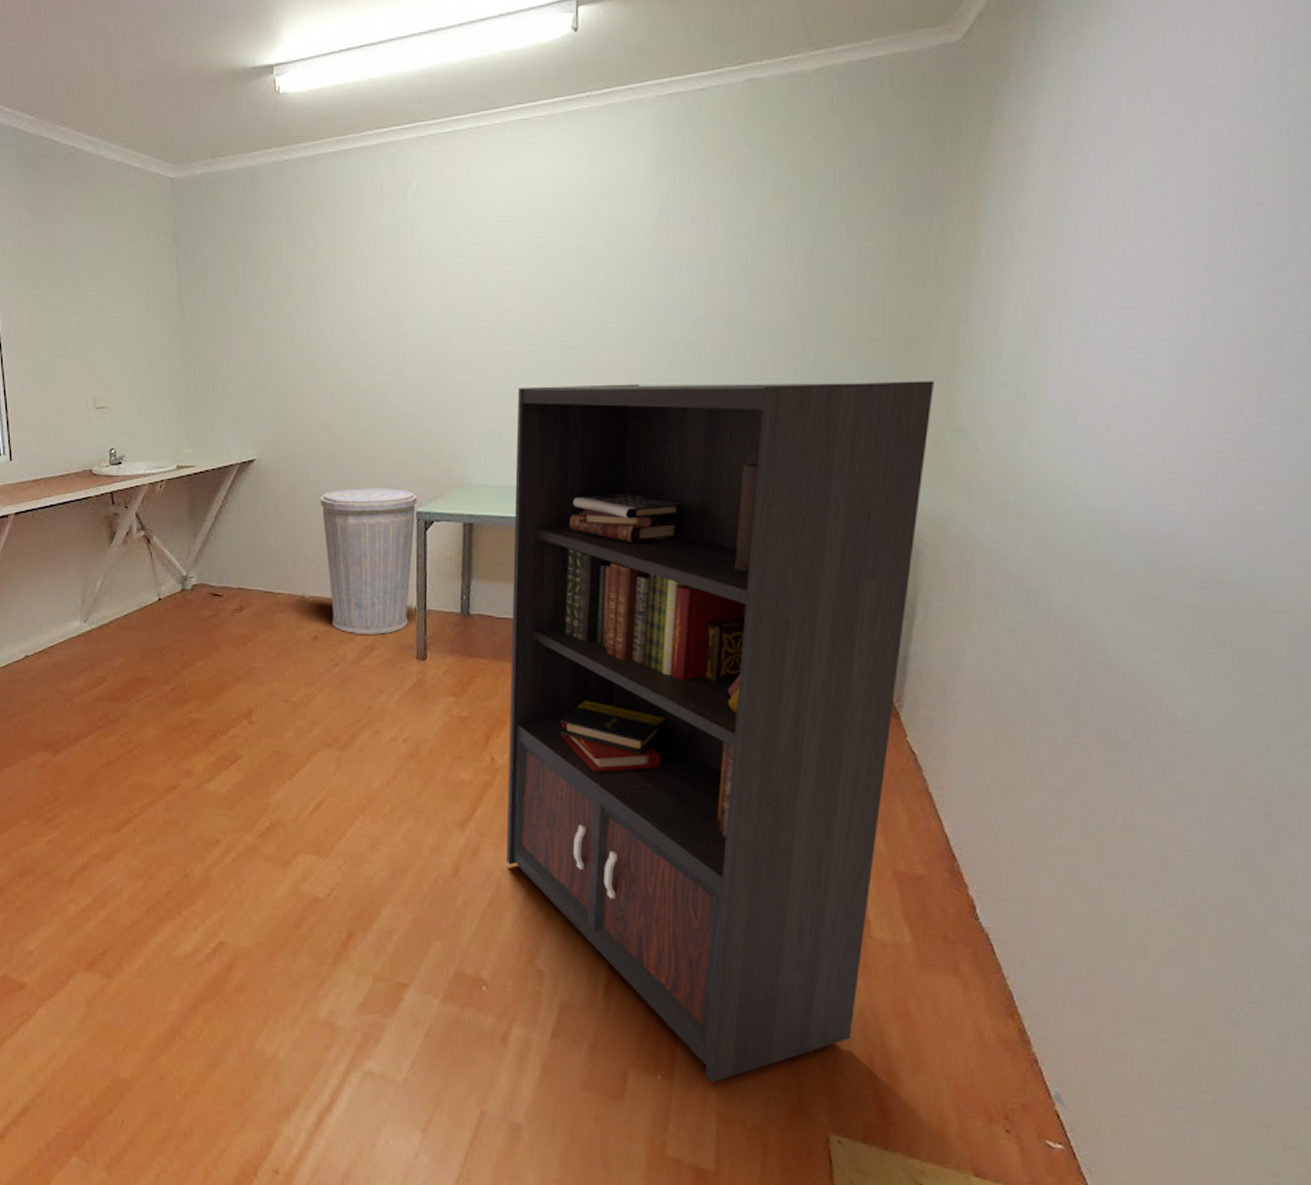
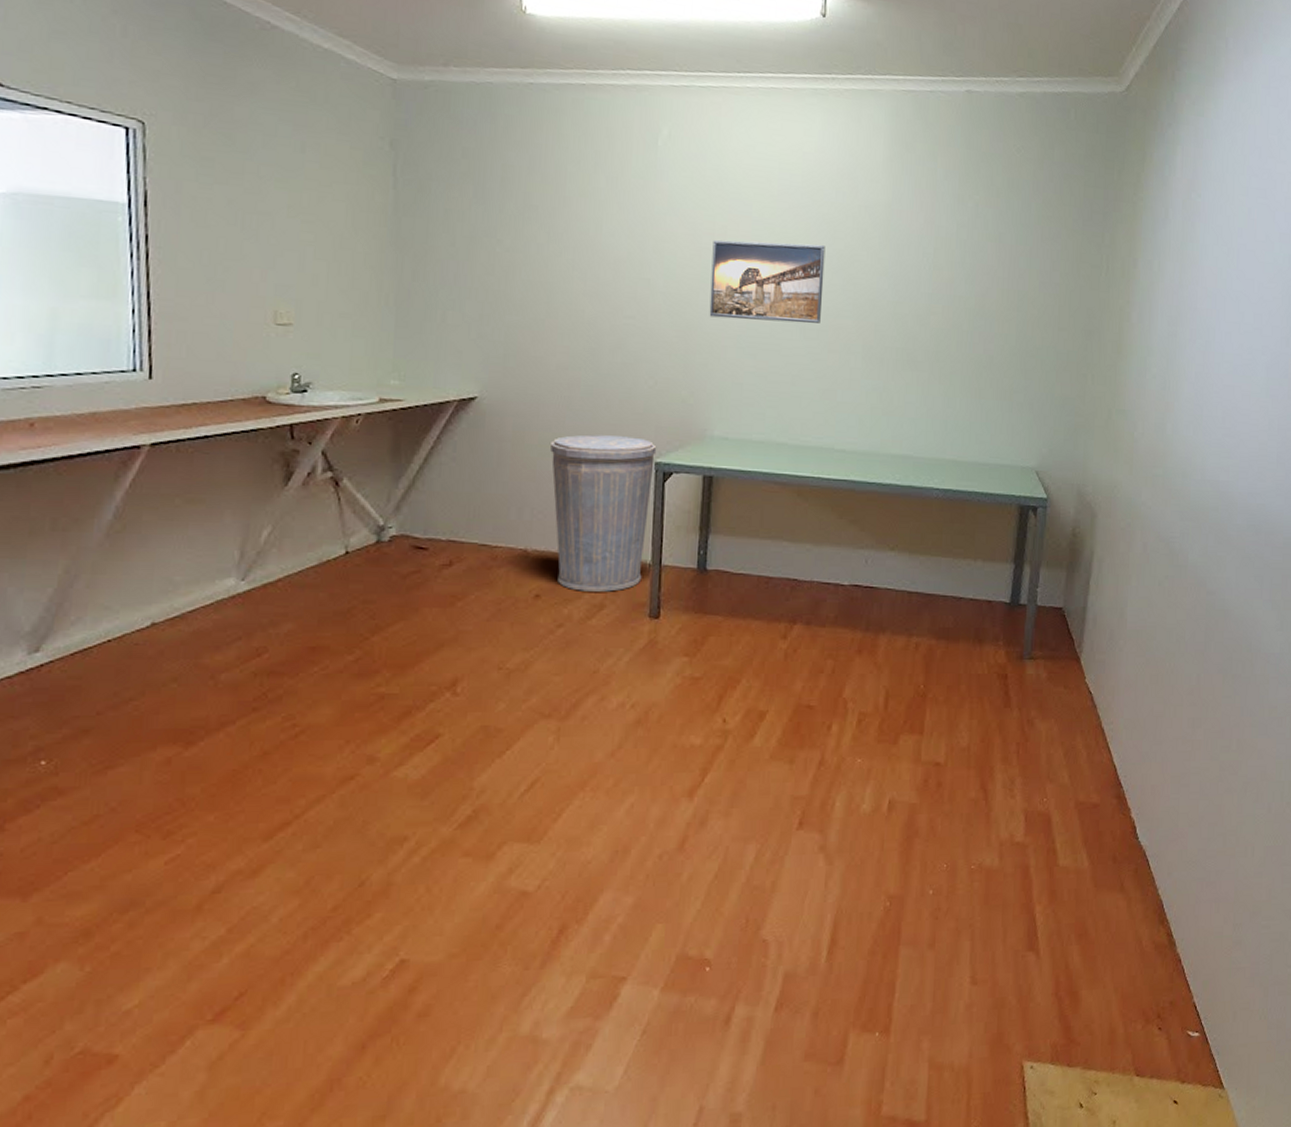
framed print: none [464,279,584,366] -> present [709,240,826,324]
bookcase: present [507,380,1069,1108] -> none [735,344,1203,1030]

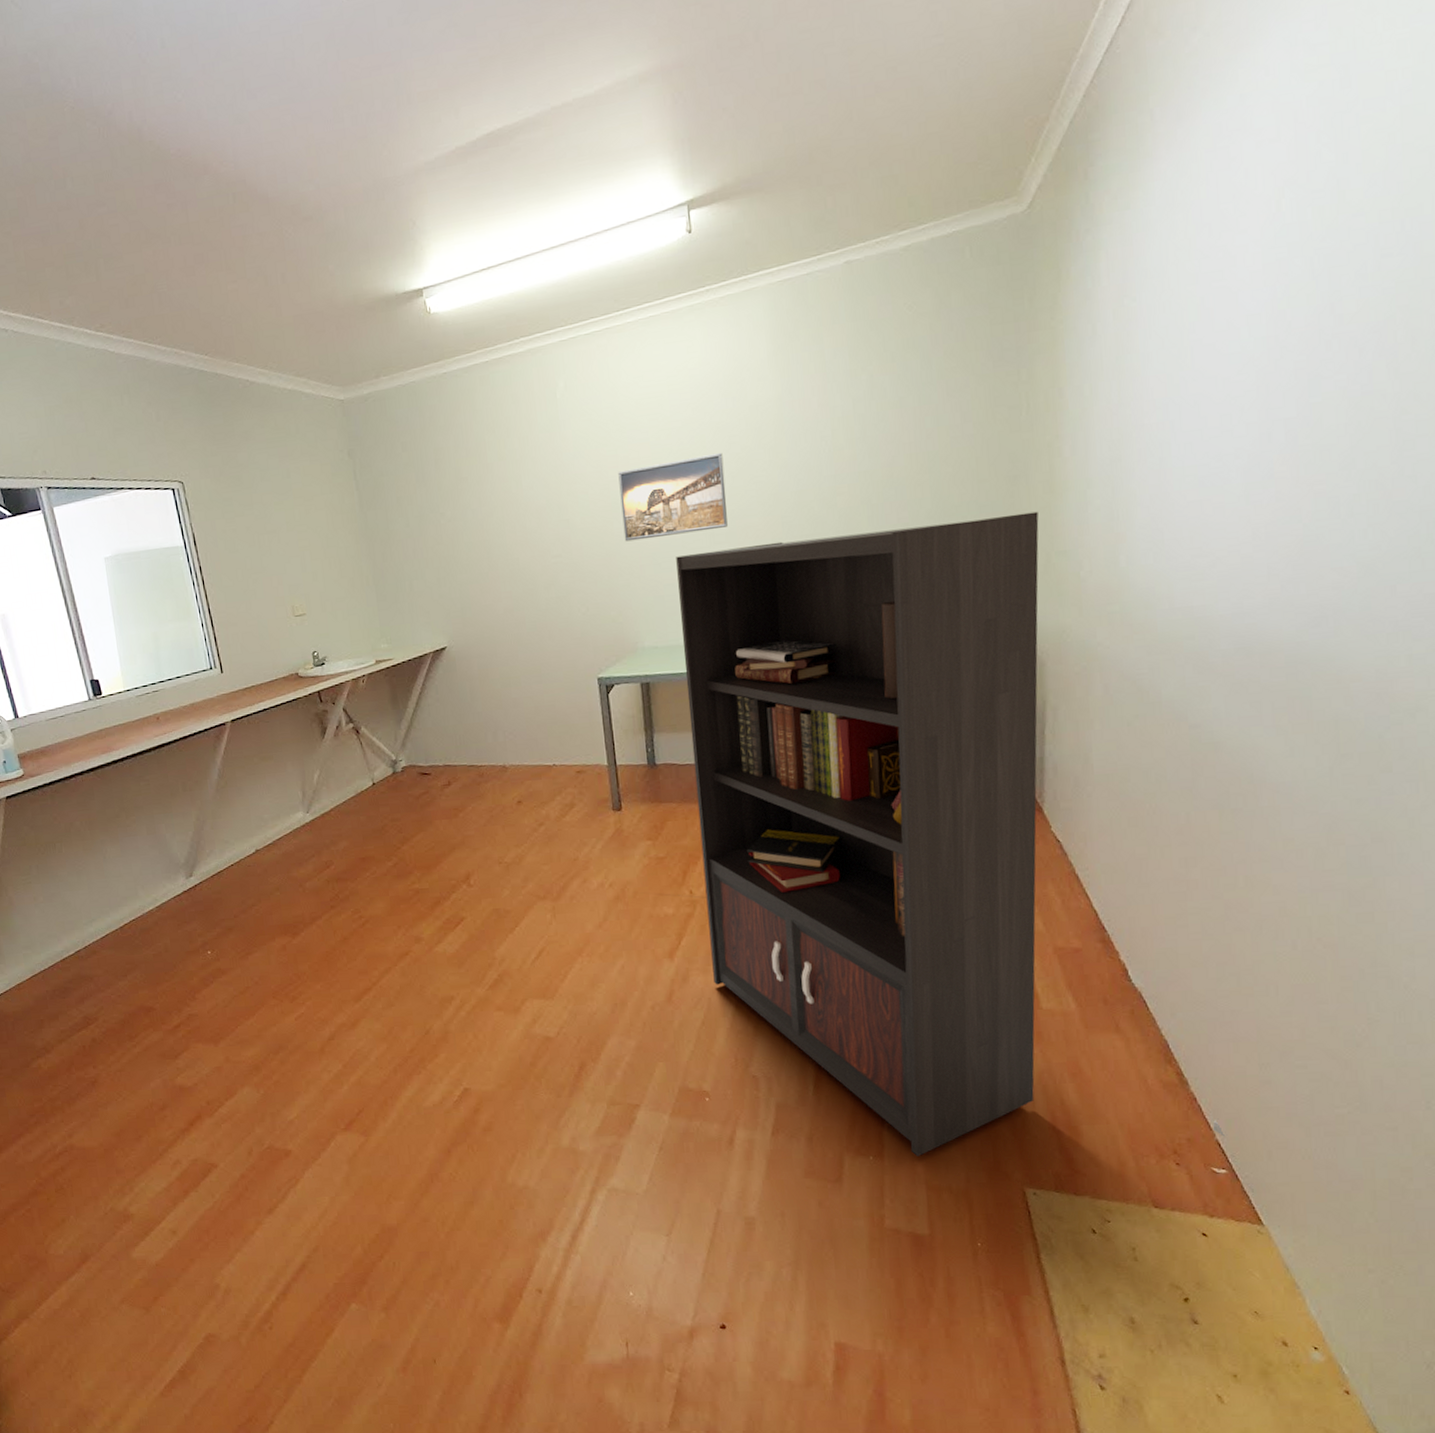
trash can: present [551,434,657,592] -> none [510,659,602,795]
bookcase: none [735,344,1203,1030] -> present [676,511,1228,1156]

